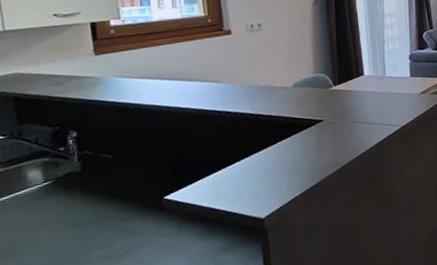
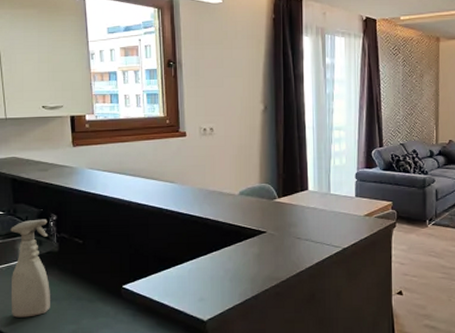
spray bottle: none [15,137,72,254] -> present [10,219,50,318]

